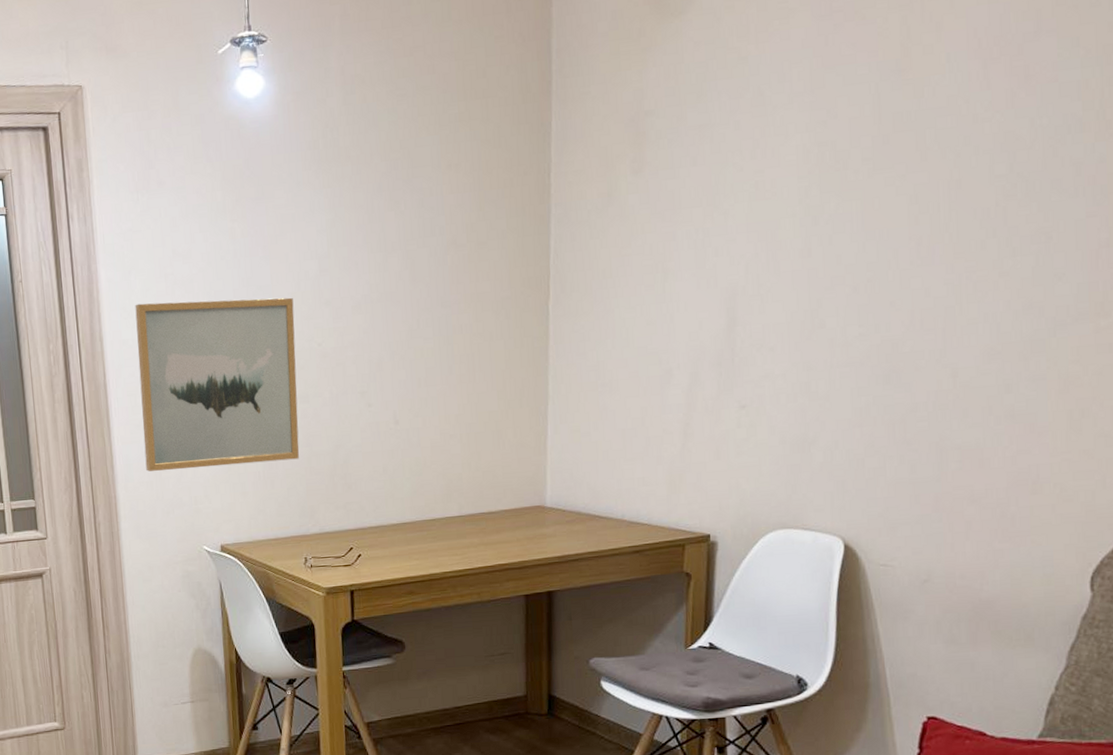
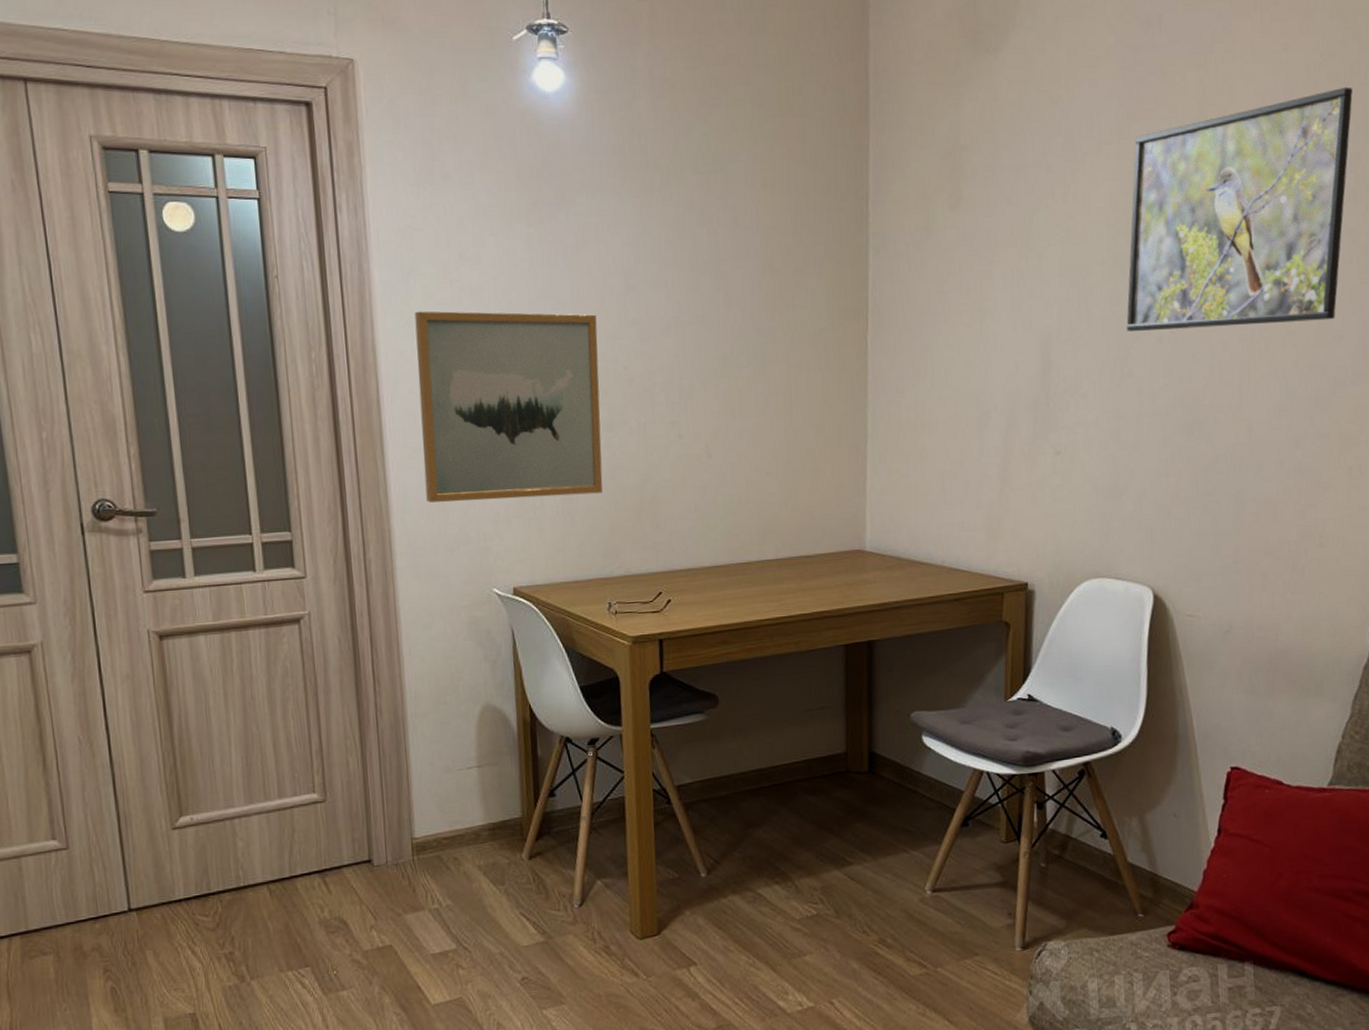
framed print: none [818,10,1082,283] -> present [1126,87,1353,332]

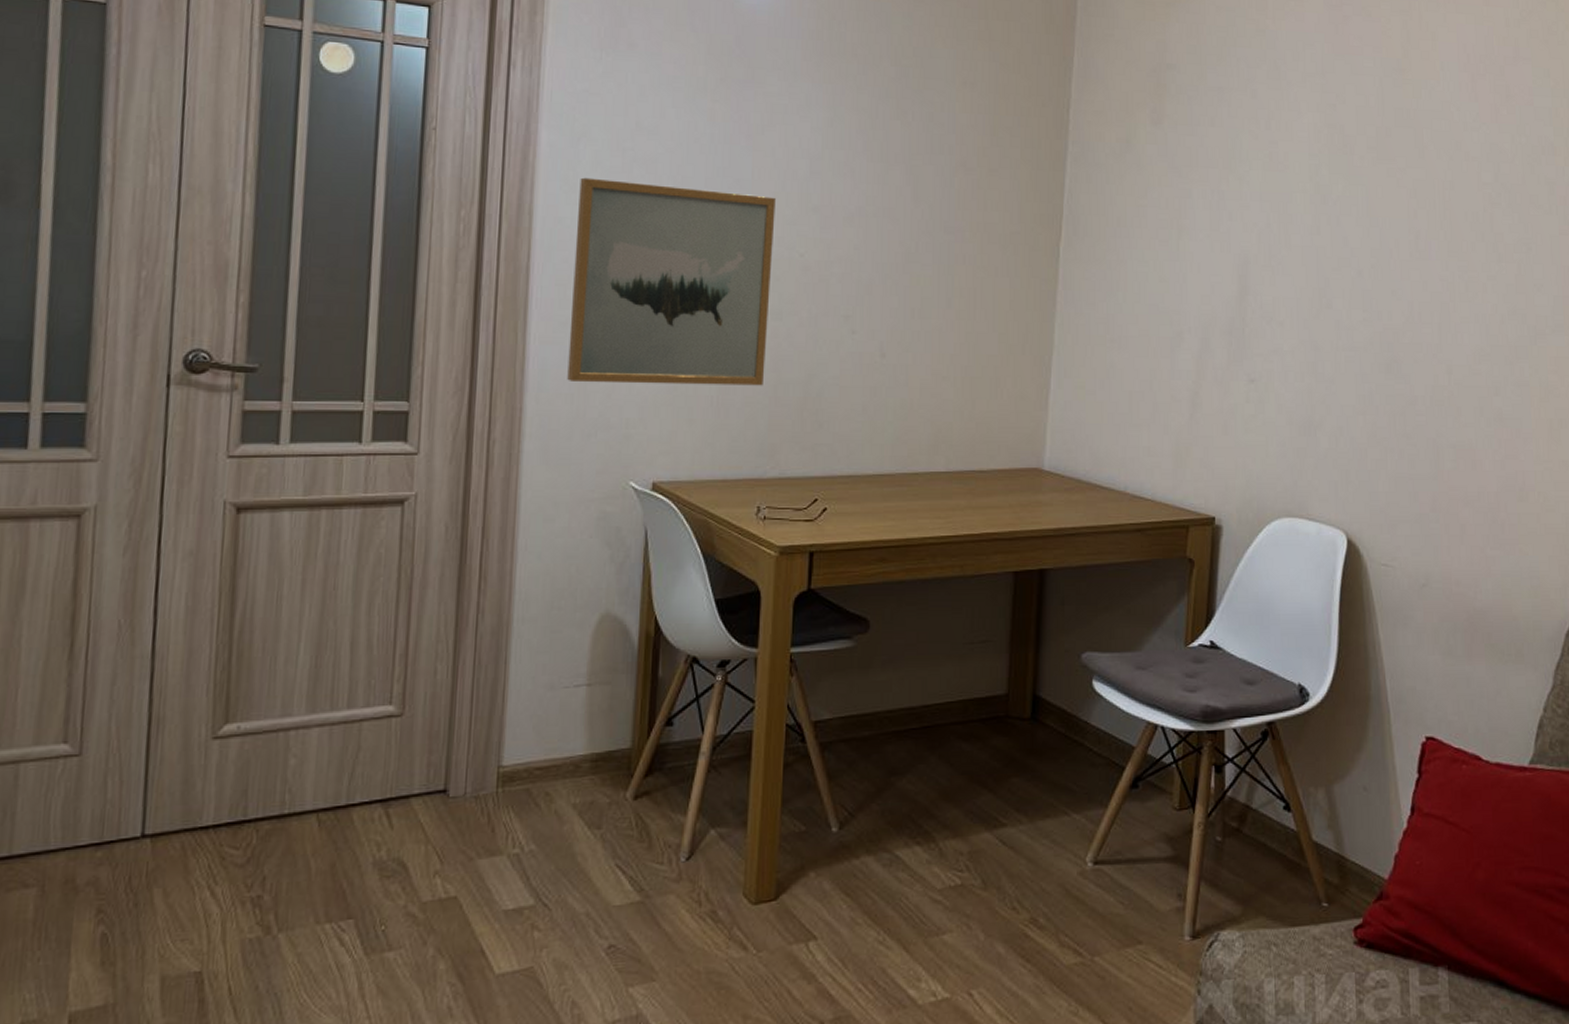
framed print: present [1126,87,1353,332] -> none [1326,44,1551,268]

